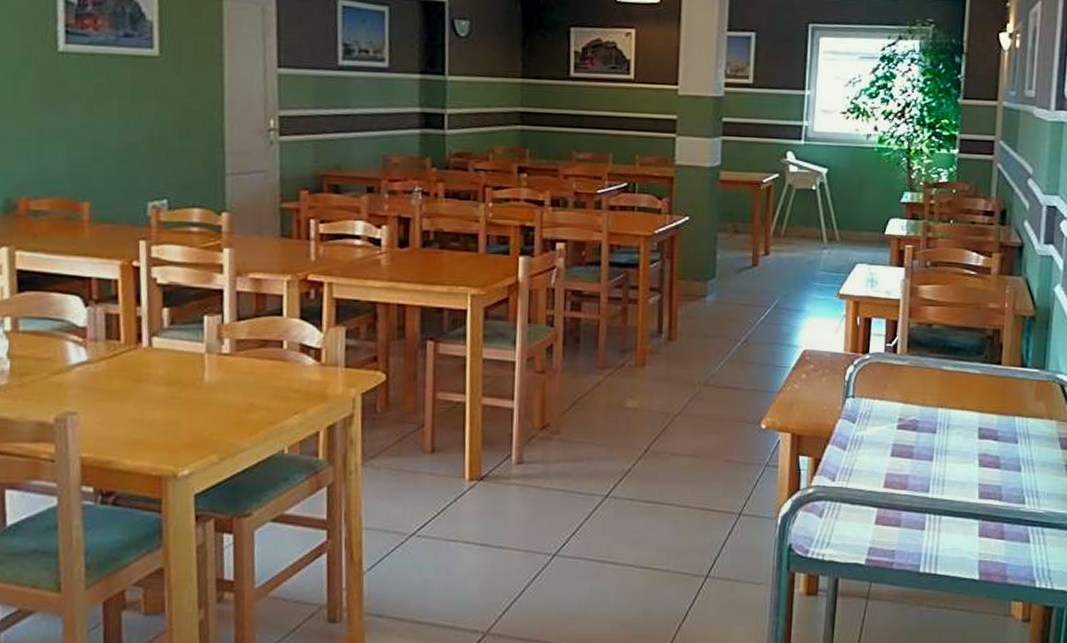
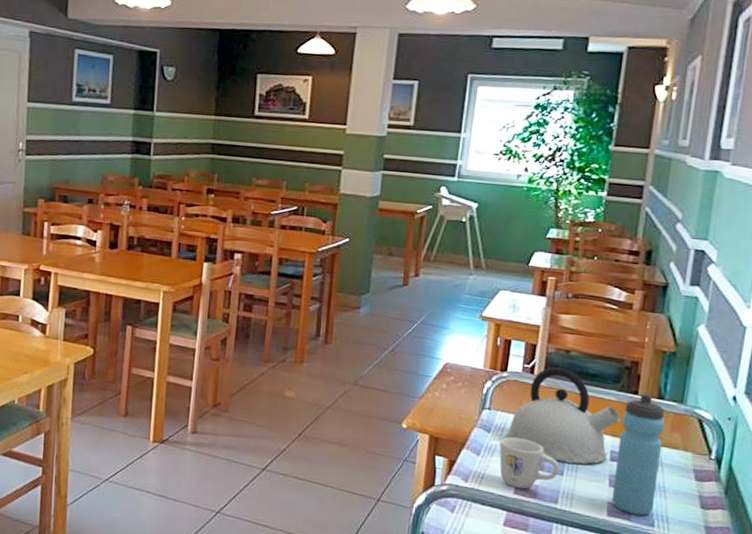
mug: none [866,425,929,481] -> present [499,437,560,489]
kettle: none [871,344,986,447] -> present [505,367,621,465]
water bottle: none [982,363,1029,493] -> present [611,394,665,516]

